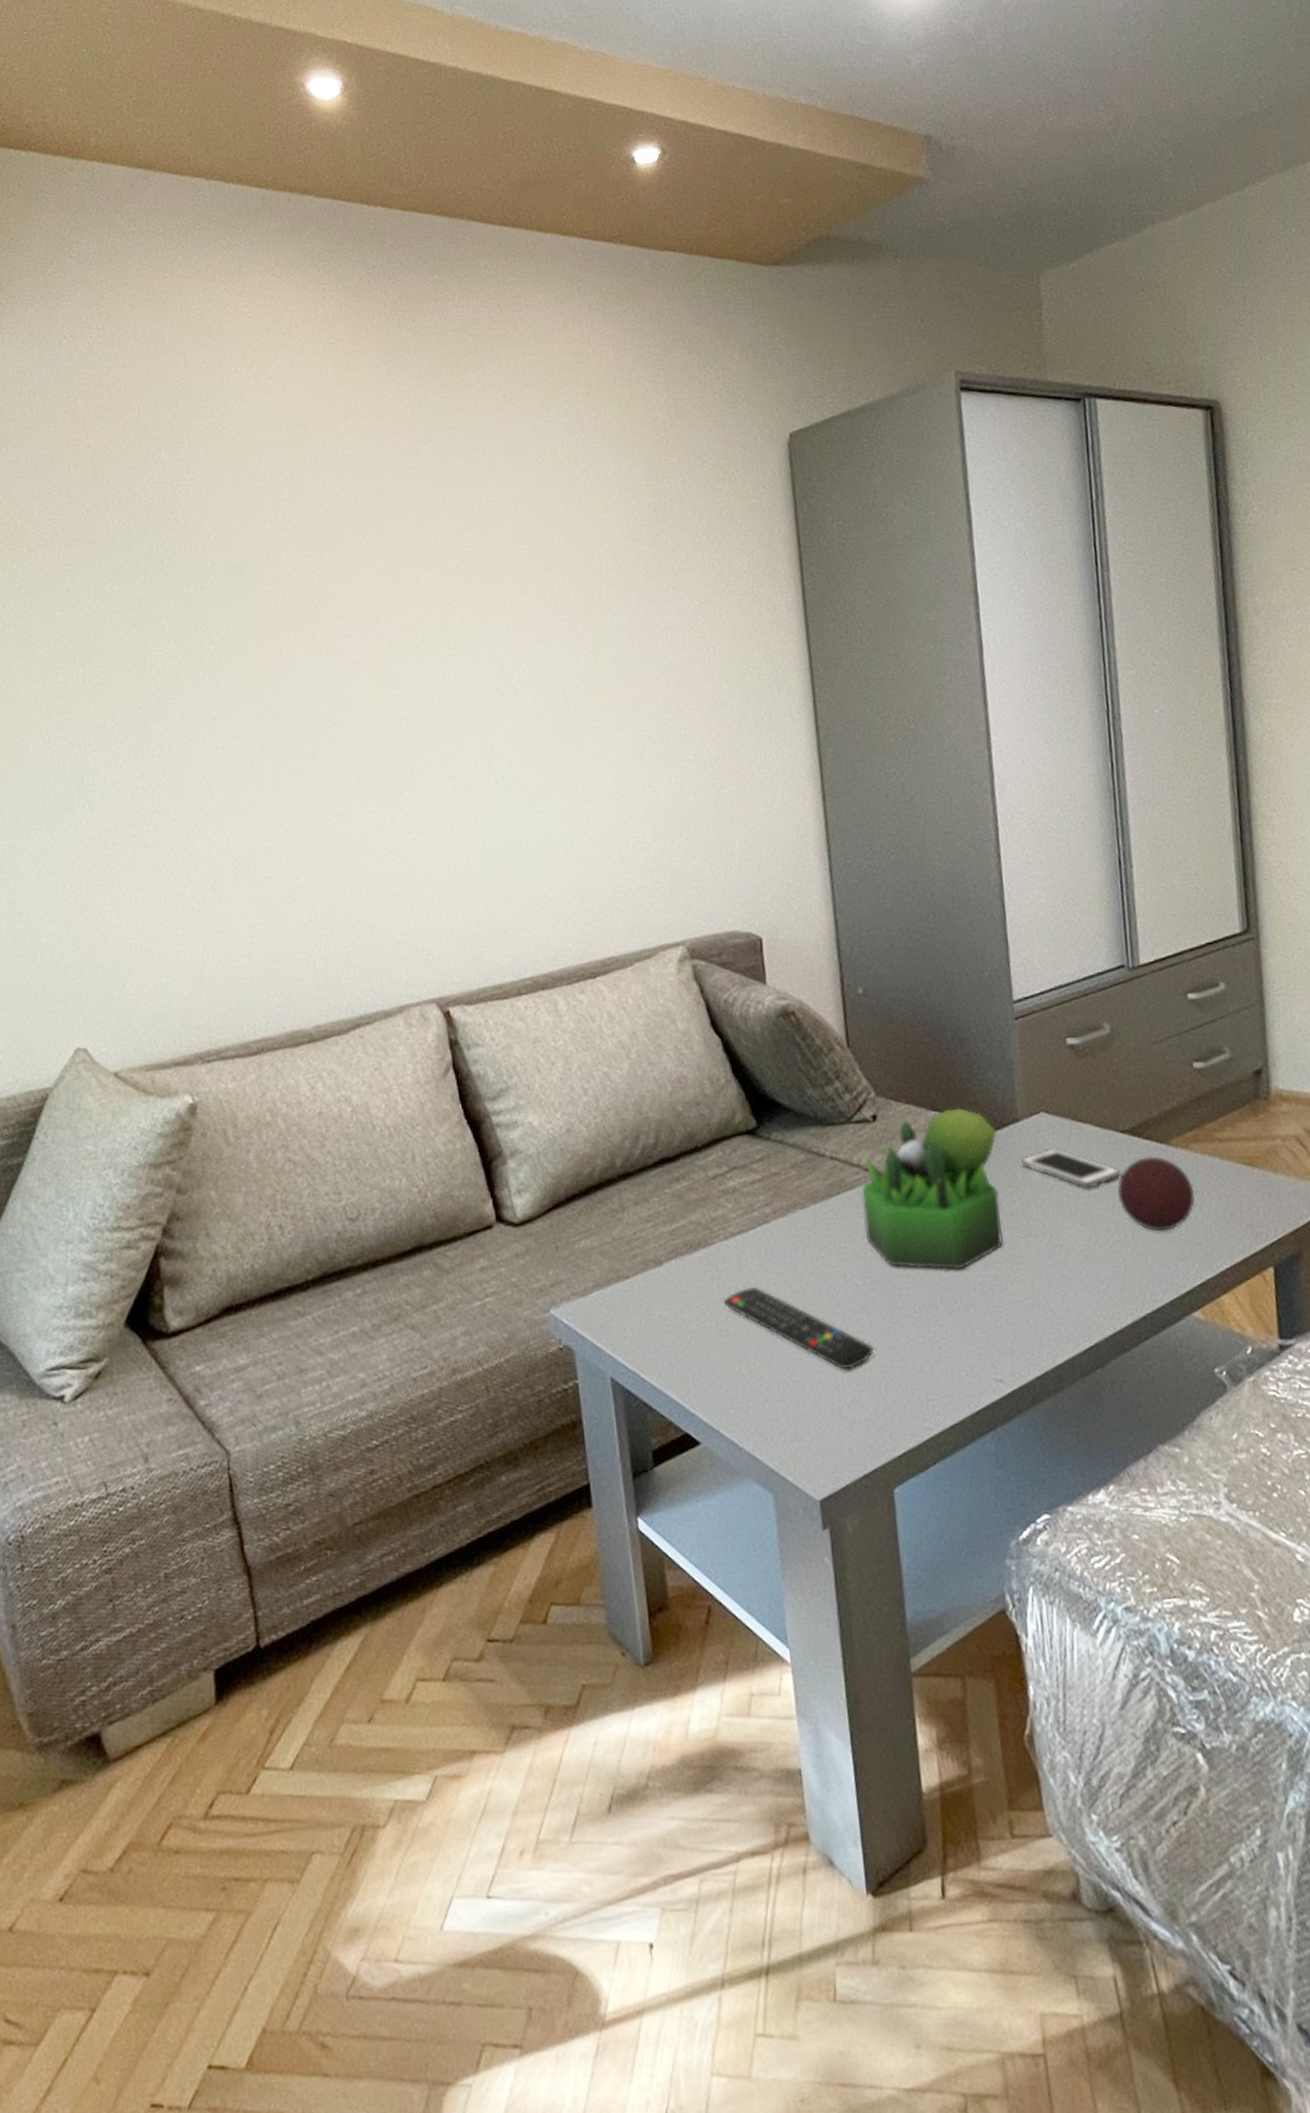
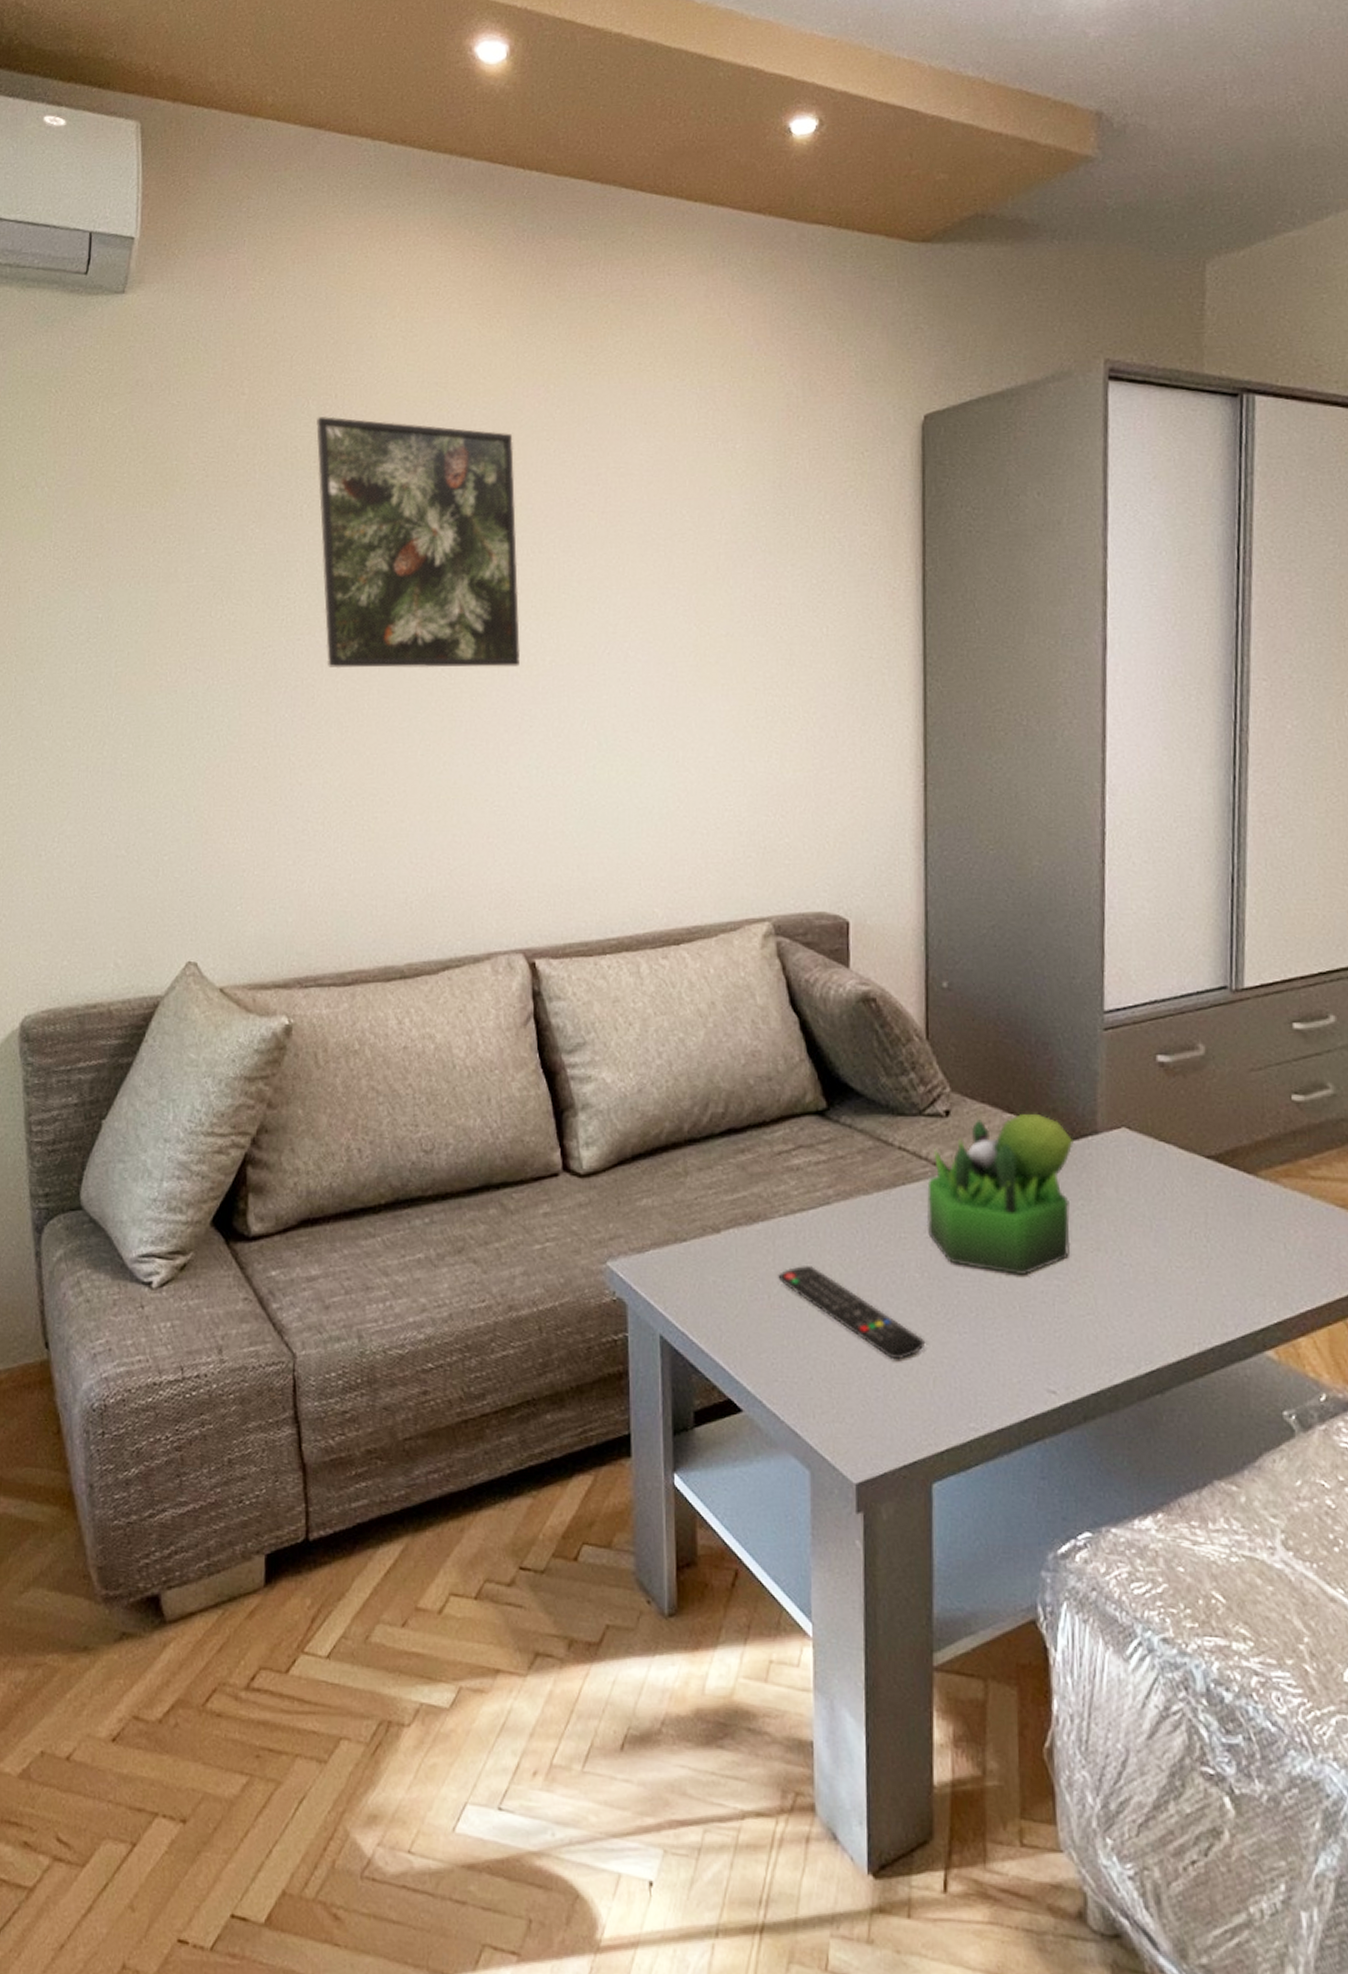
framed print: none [171,465,407,726] -> present [316,416,520,669]
cell phone: present [1021,1149,1121,1188] -> none [1097,1166,1201,1209]
decorative ball: present [1117,1156,1195,1232] -> none [1196,1186,1280,1264]

